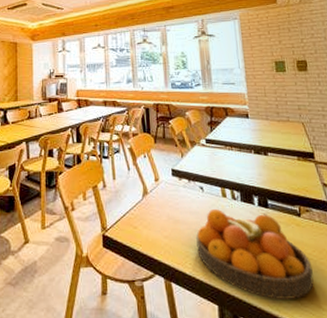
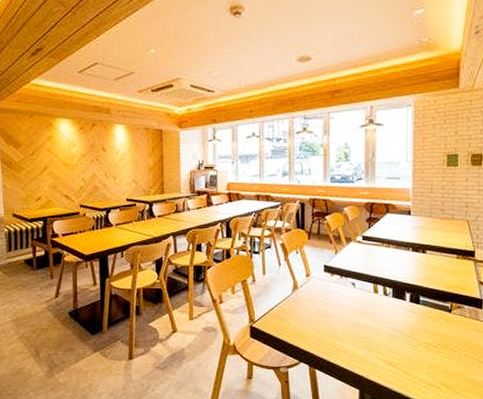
fruit bowl: present [196,209,314,301] -> none [344,305,456,387]

